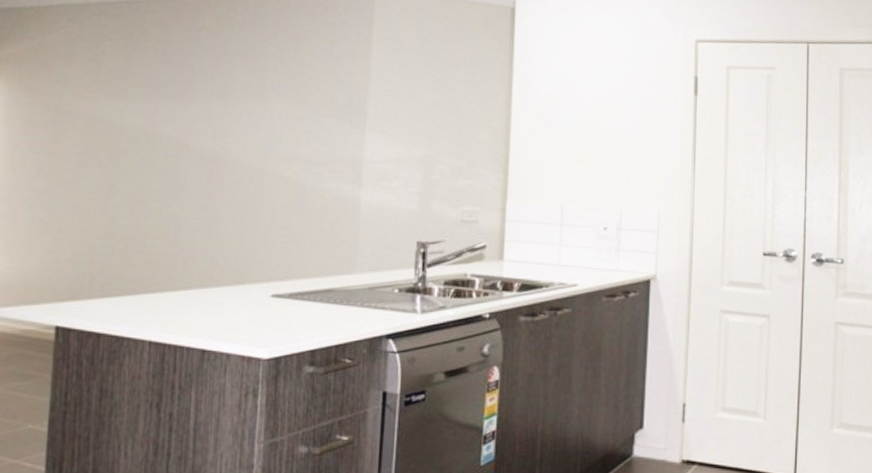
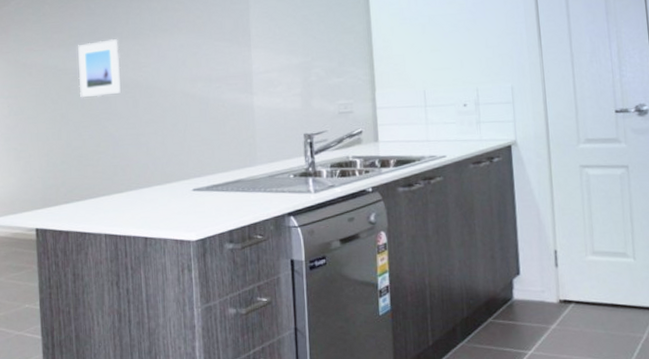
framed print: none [138,96,199,167] -> present [78,39,121,98]

